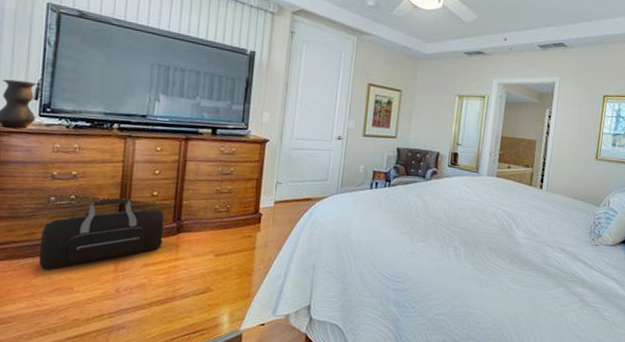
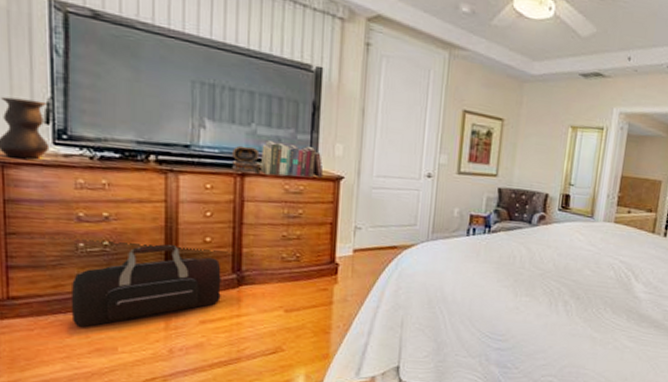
jewelry box: none [178,115,202,140] -> present [231,145,261,176]
books: none [202,111,253,141] -> present [261,140,324,178]

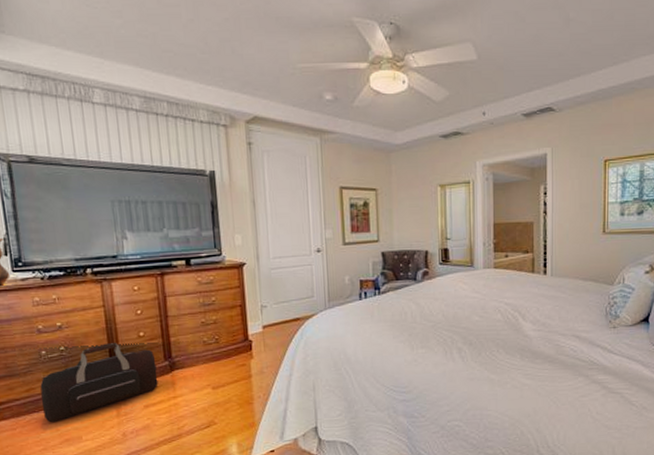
jewelry box: present [231,145,261,176] -> none [150,249,177,274]
books: present [261,140,324,178] -> none [174,241,228,271]

